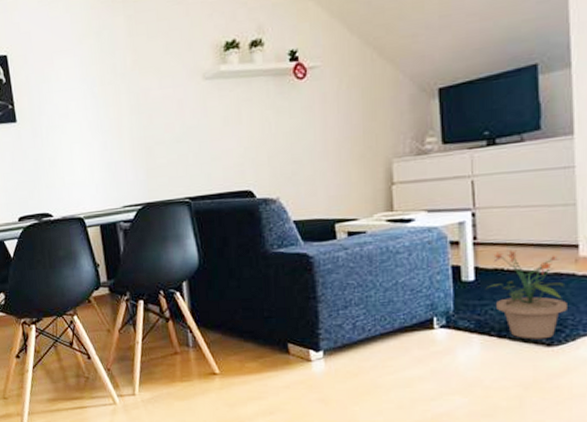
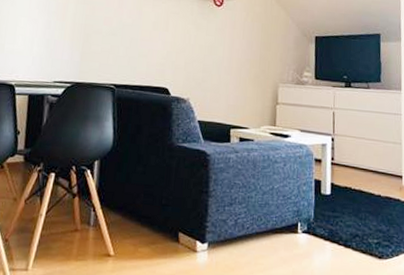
potted plant: present [485,250,567,339] -> none [337,173,394,252]

